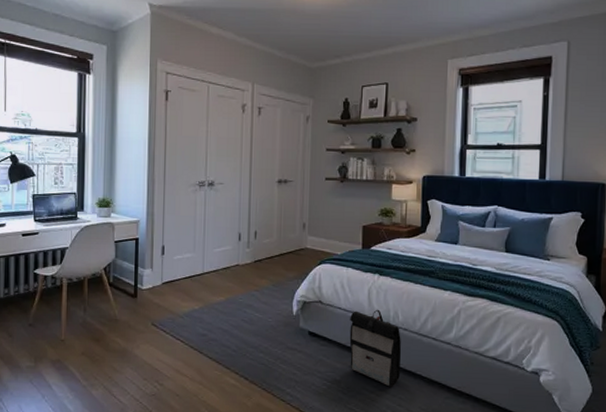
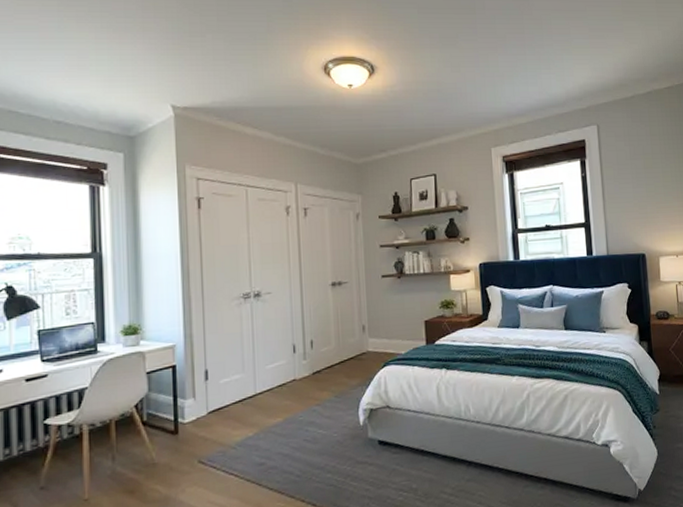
backpack: present [349,309,402,387] -> none [421,405,477,486]

